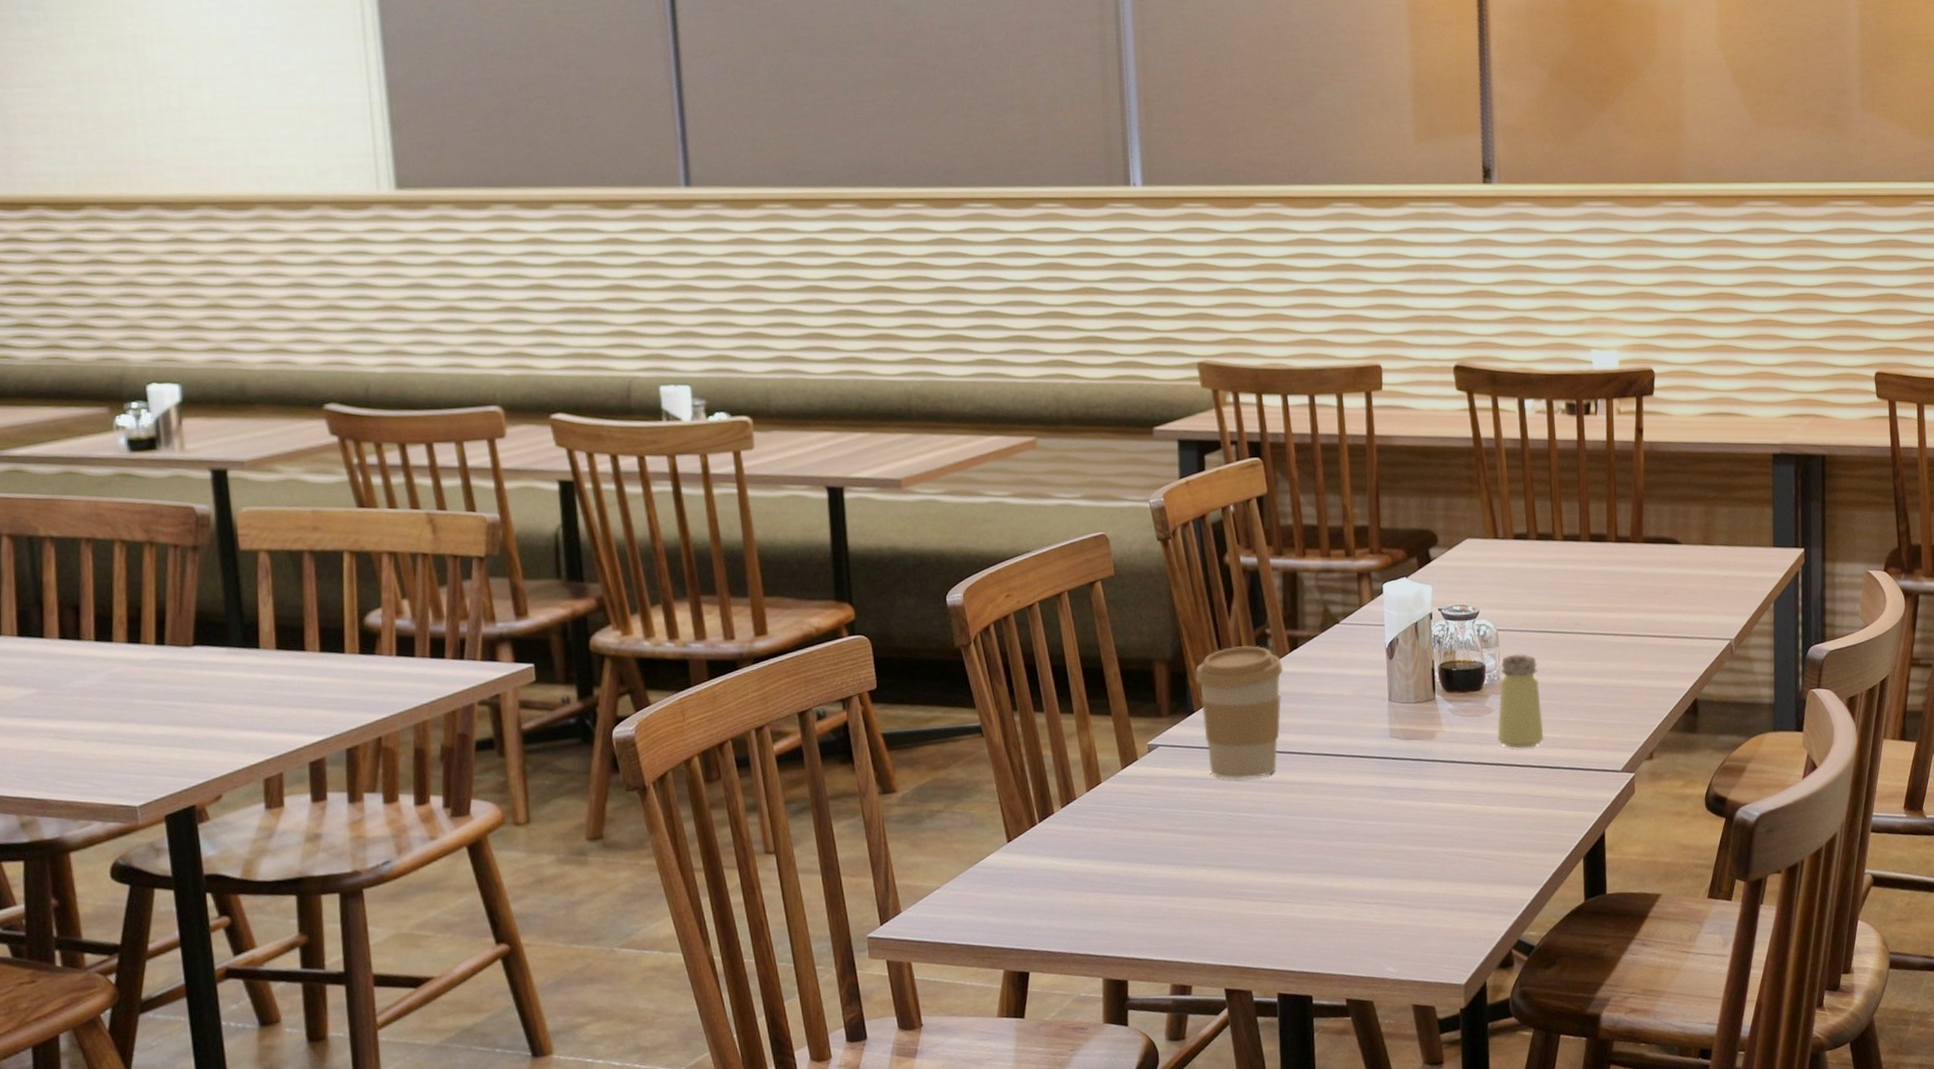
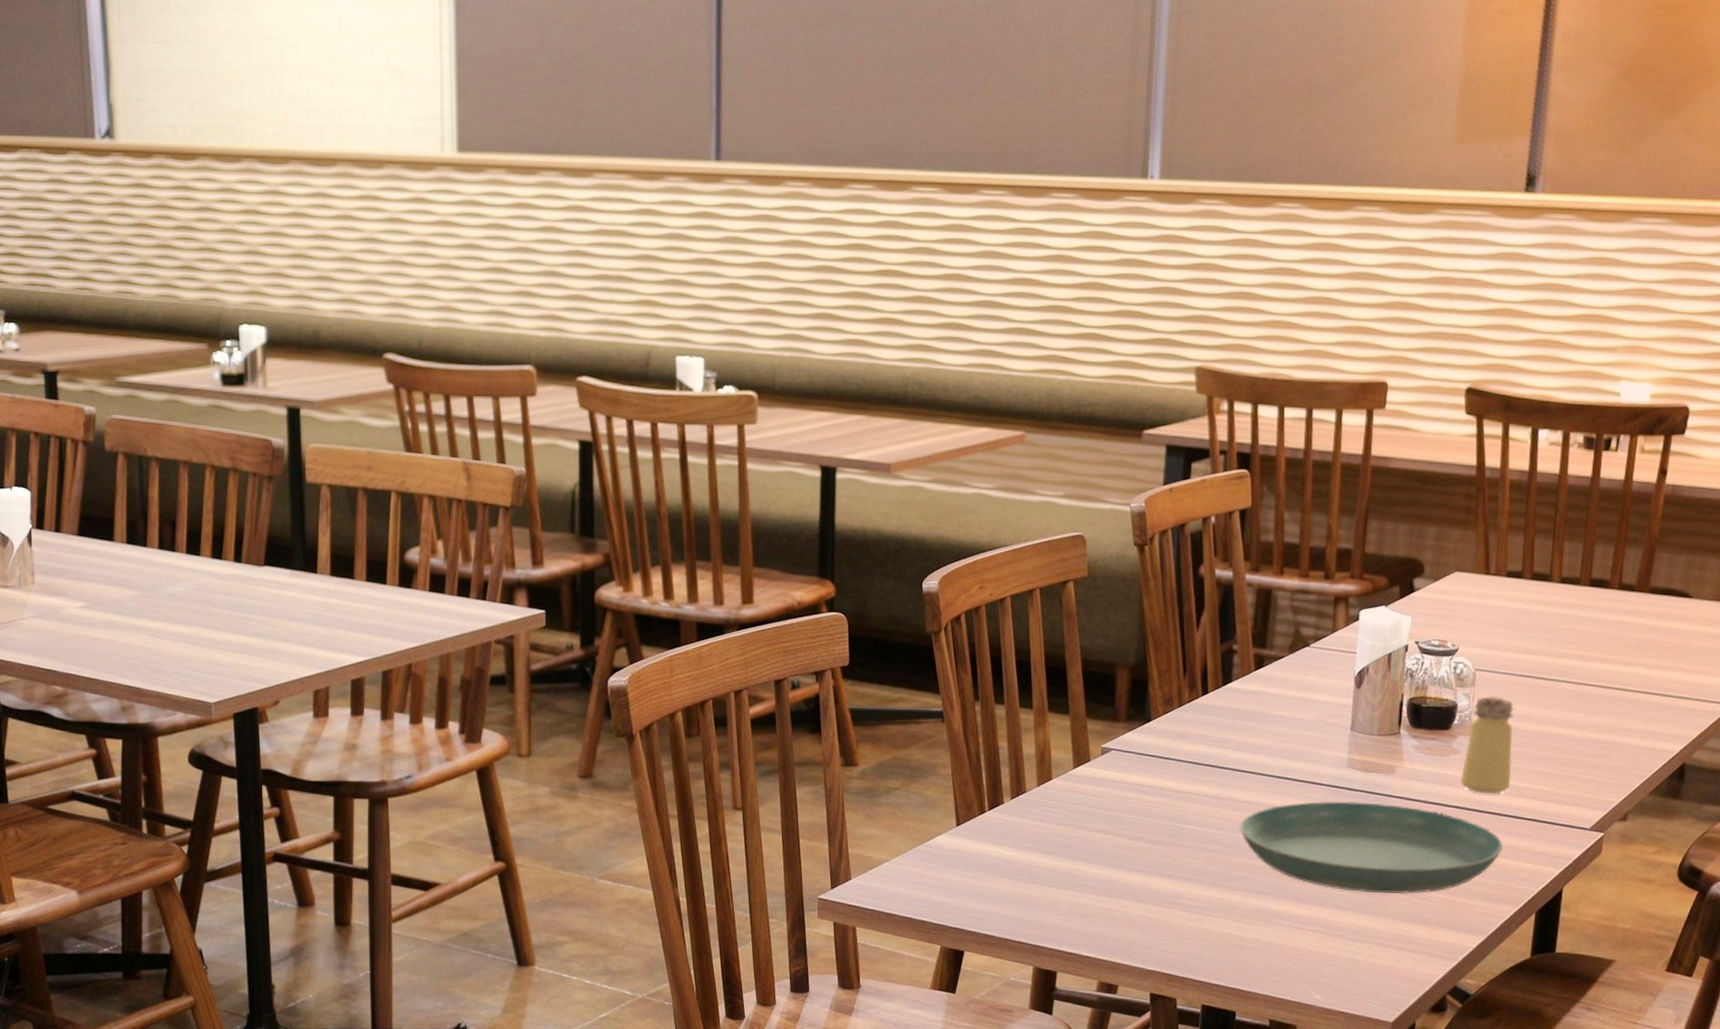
coffee cup: present [1195,646,1284,780] -> none [1156,659,1246,792]
saucer: none [1294,768,1545,859] -> present [1240,801,1503,895]

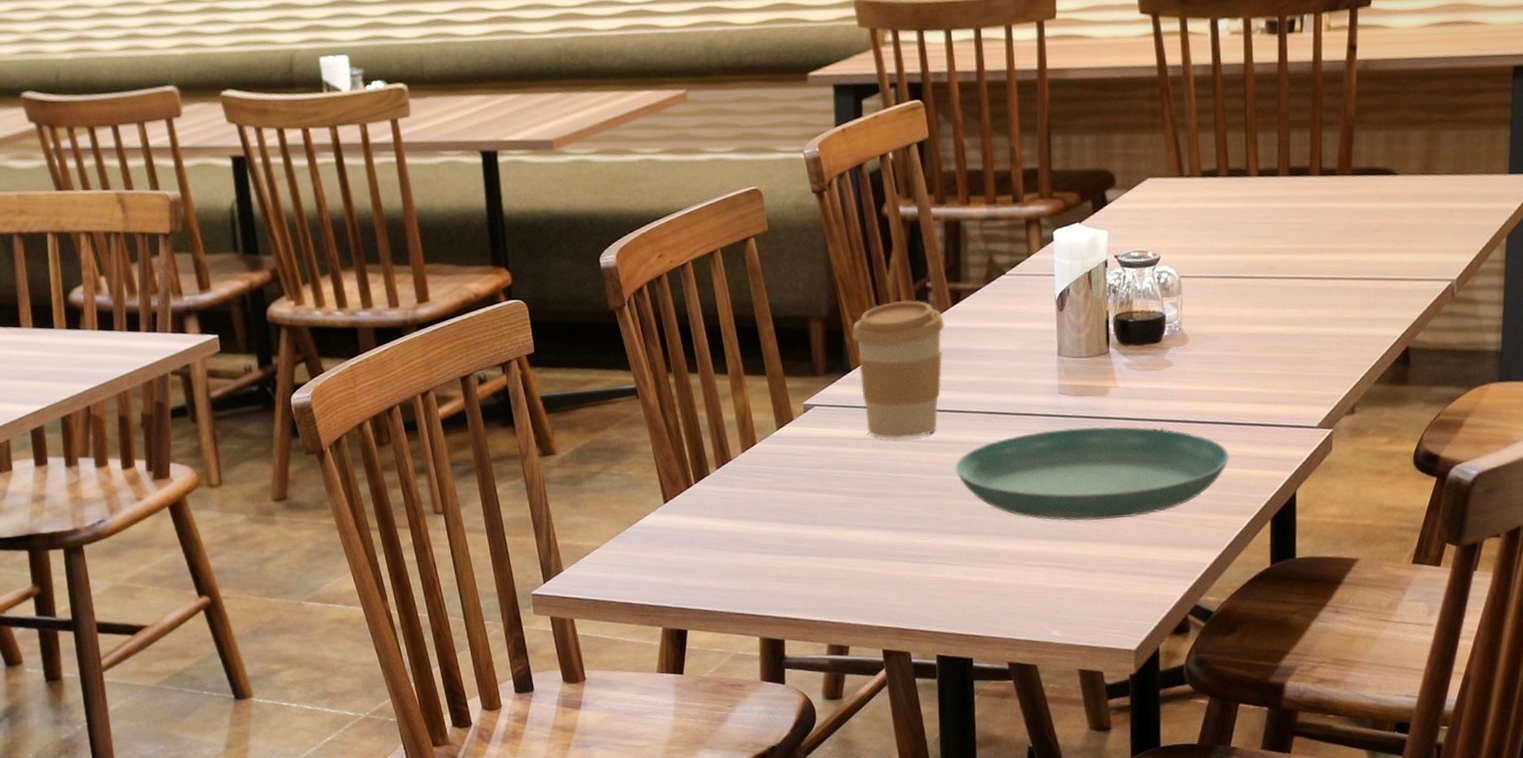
coffee cup: none [1156,659,1246,792] -> present [851,300,945,439]
saltshaker: present [1459,695,1514,794] -> none [1176,301,1230,404]

